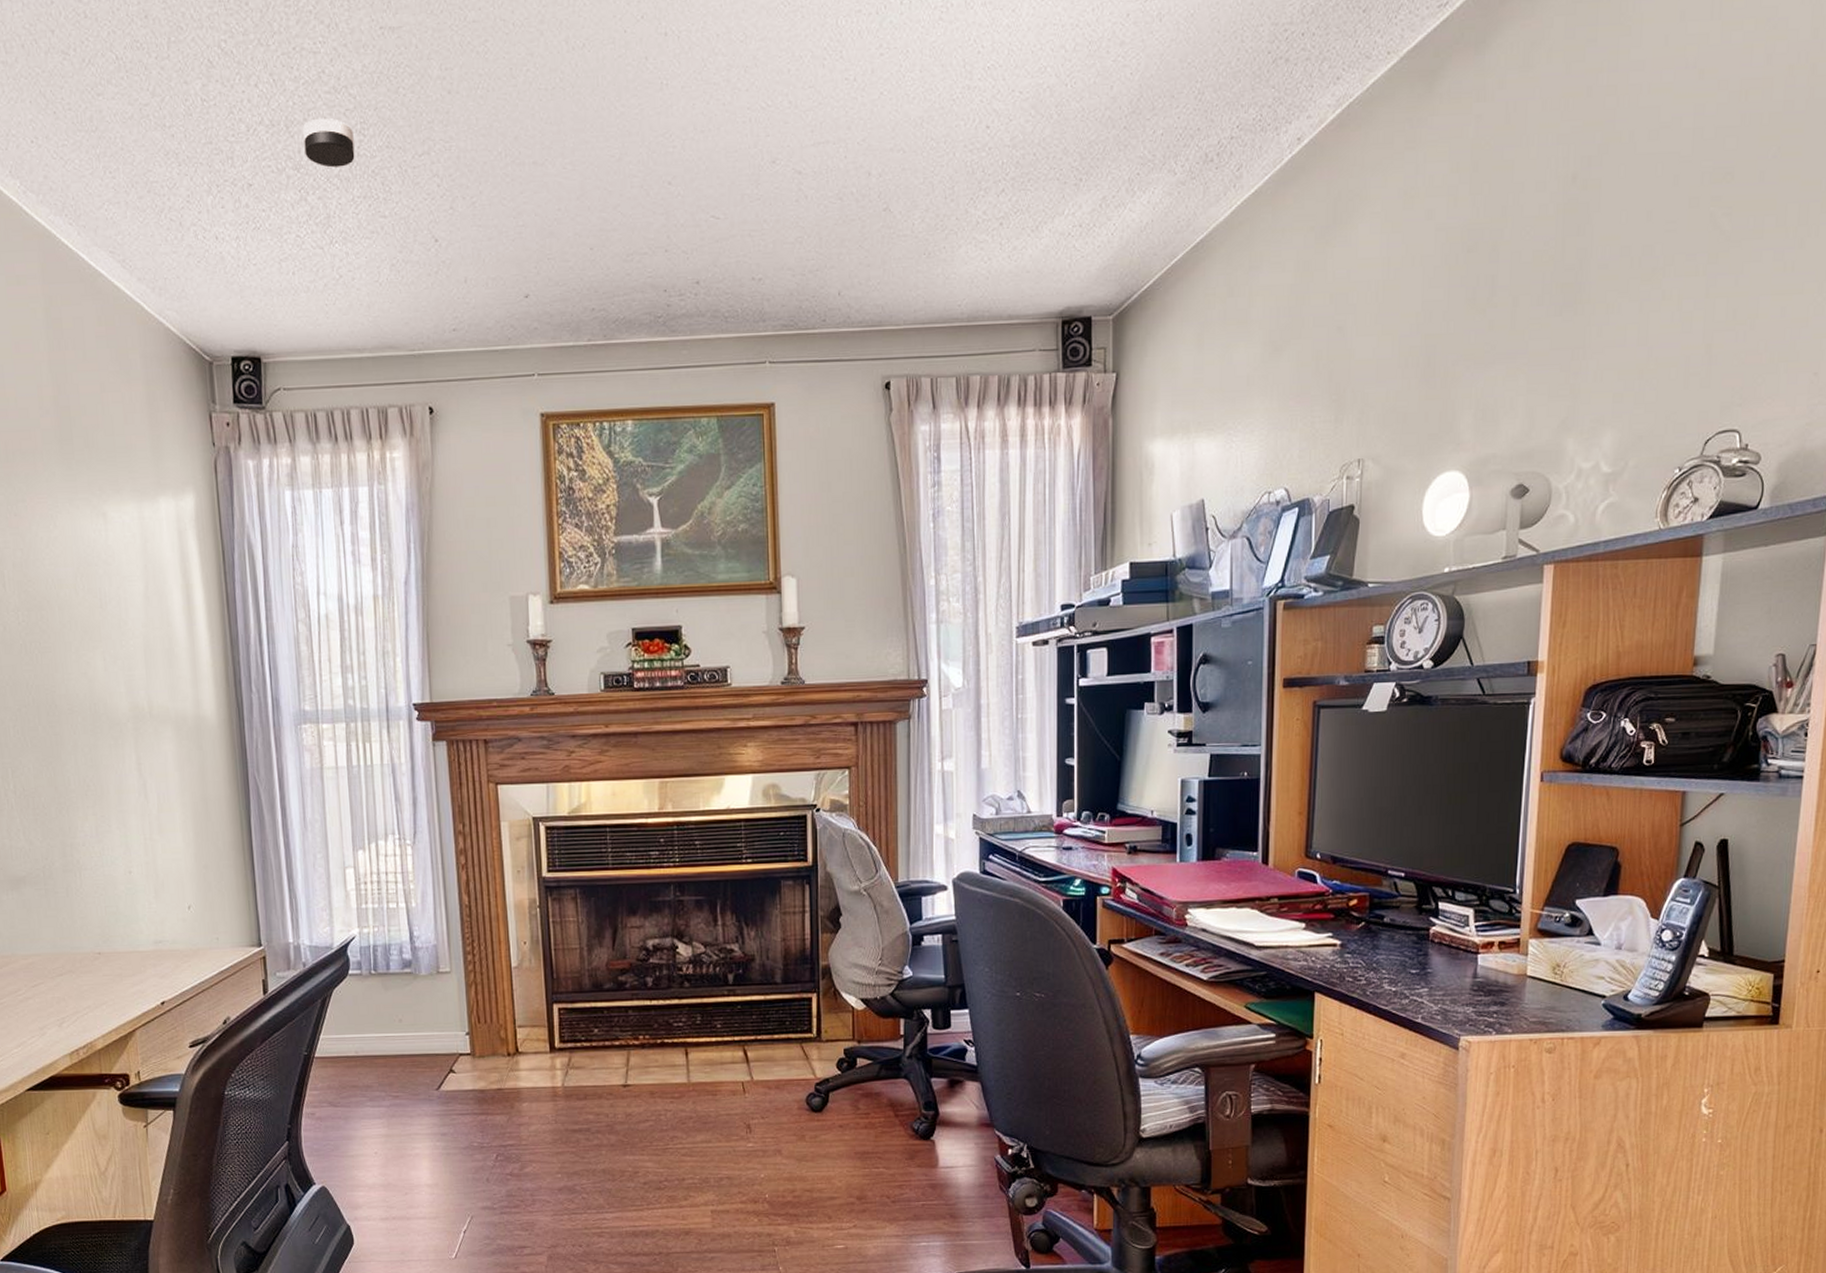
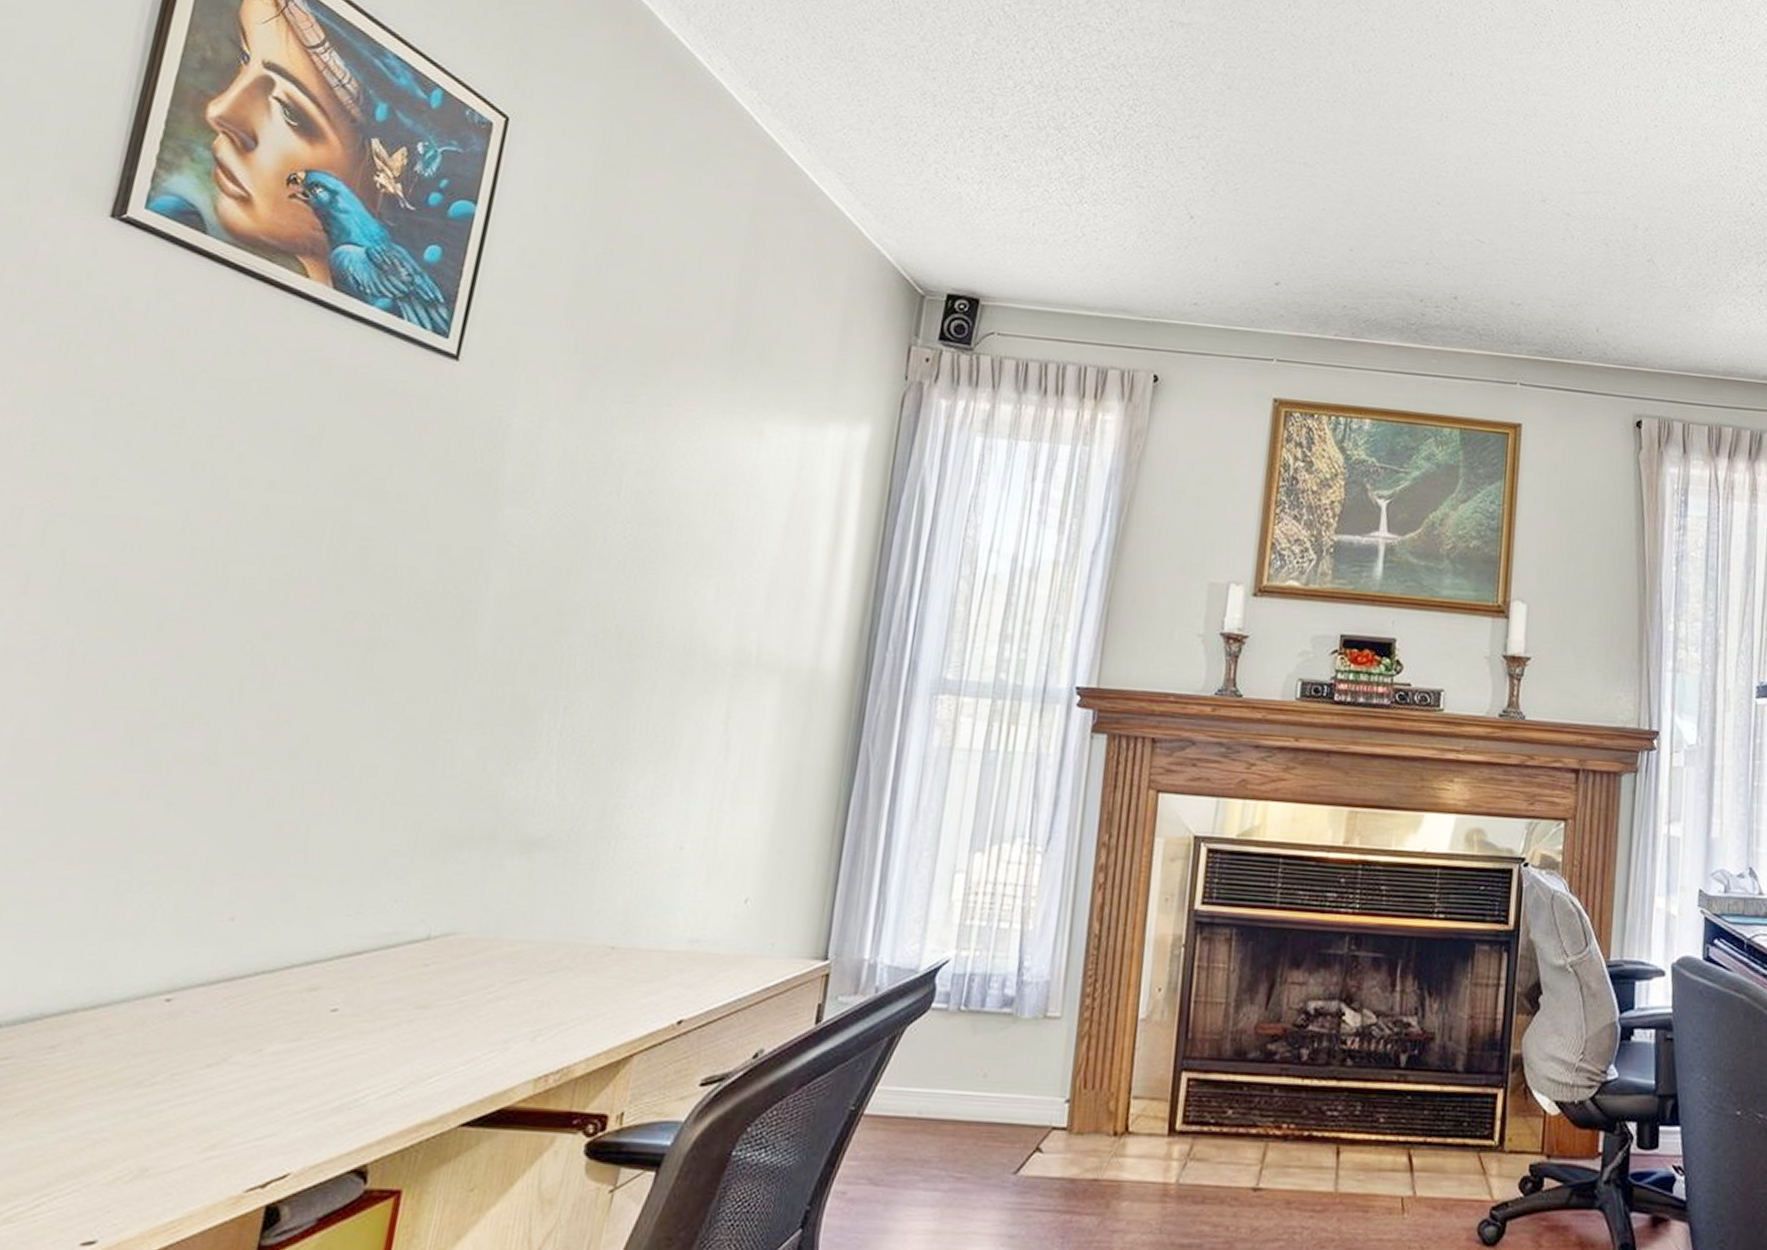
smoke detector: present [303,117,355,168] -> none [1070,88,1125,136]

